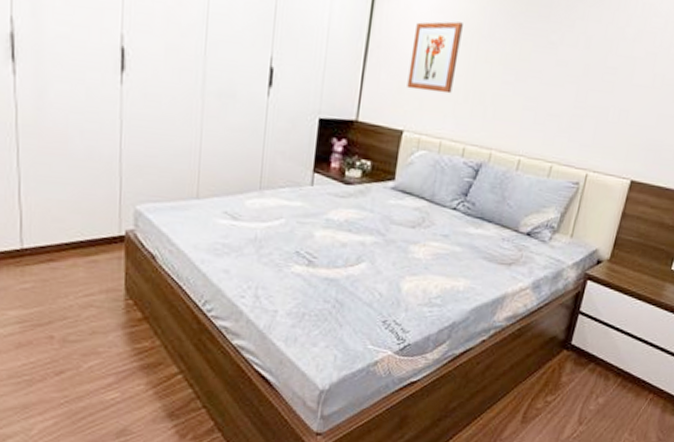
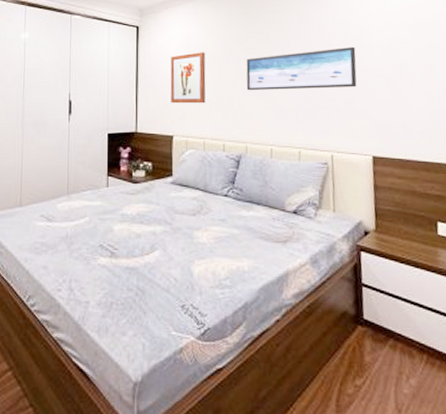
wall art: none [506,39,652,96] -> present [246,46,357,91]

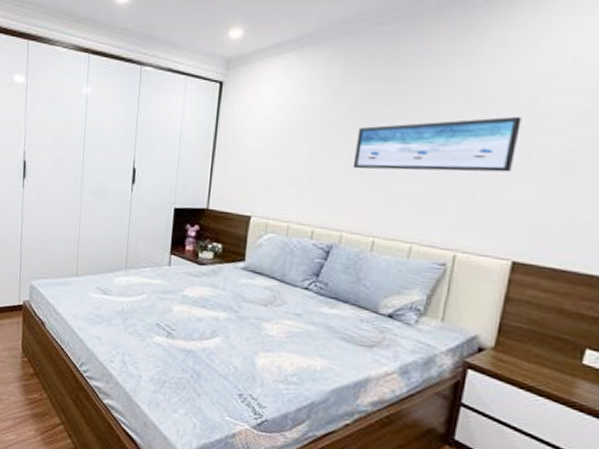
wall art: present [170,52,206,104] -> none [252,117,304,181]

